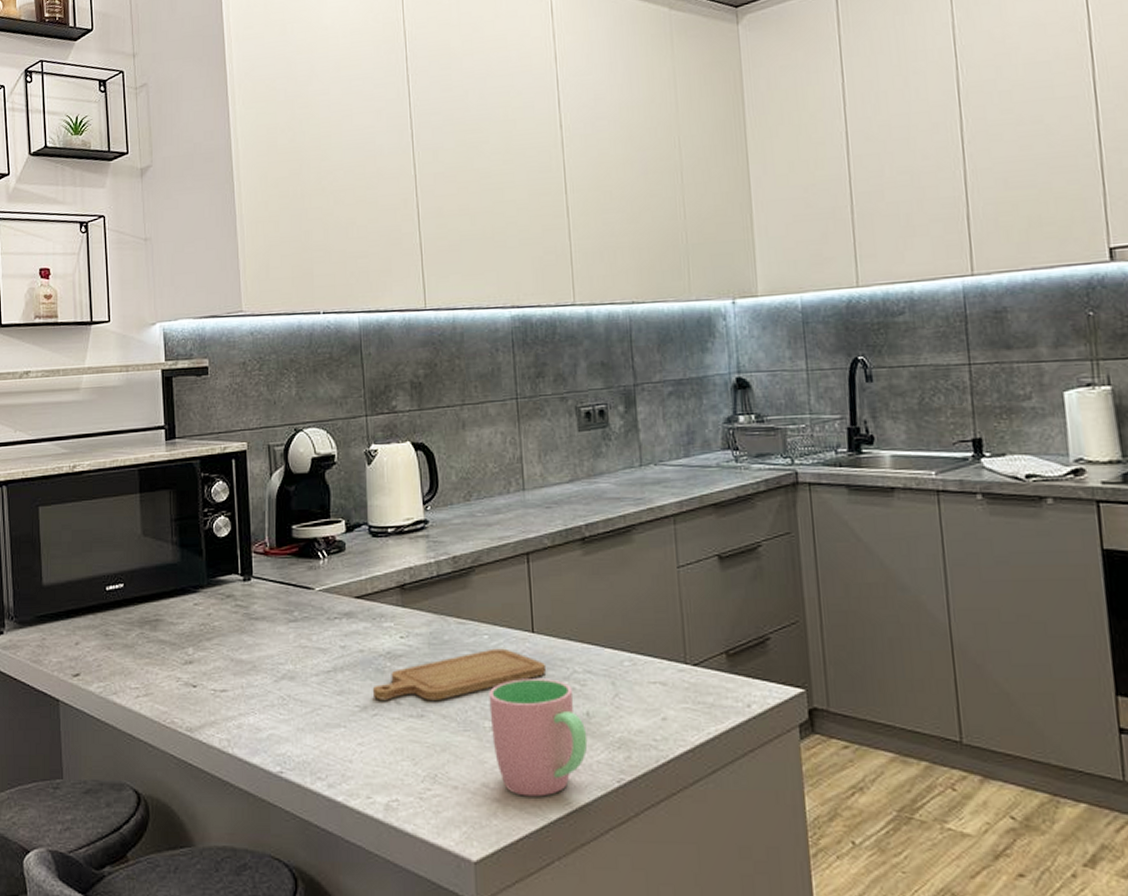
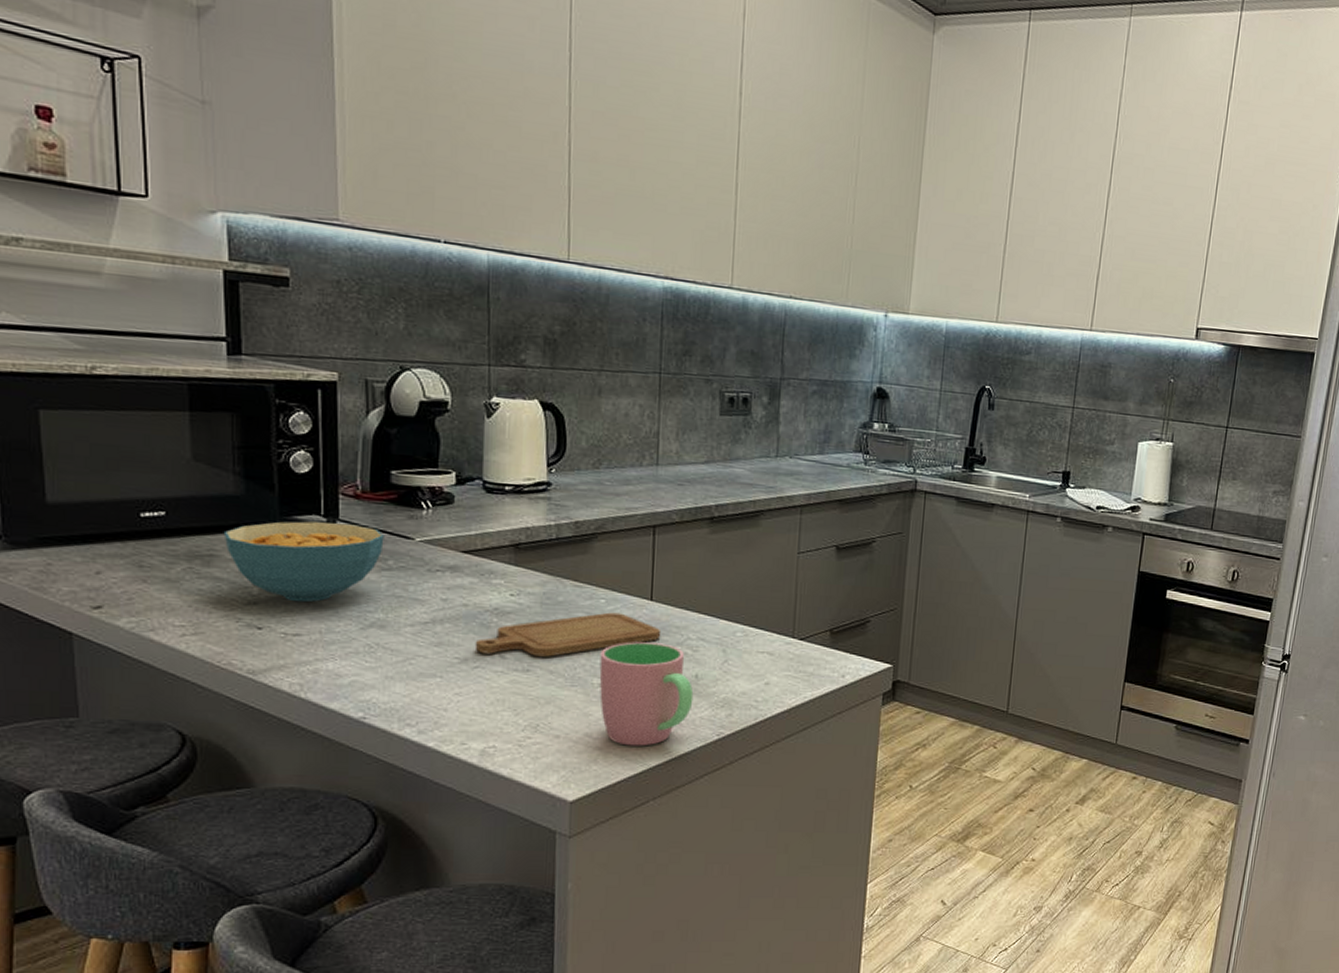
cereal bowl: none [165,580,290,659] -> present [223,521,384,603]

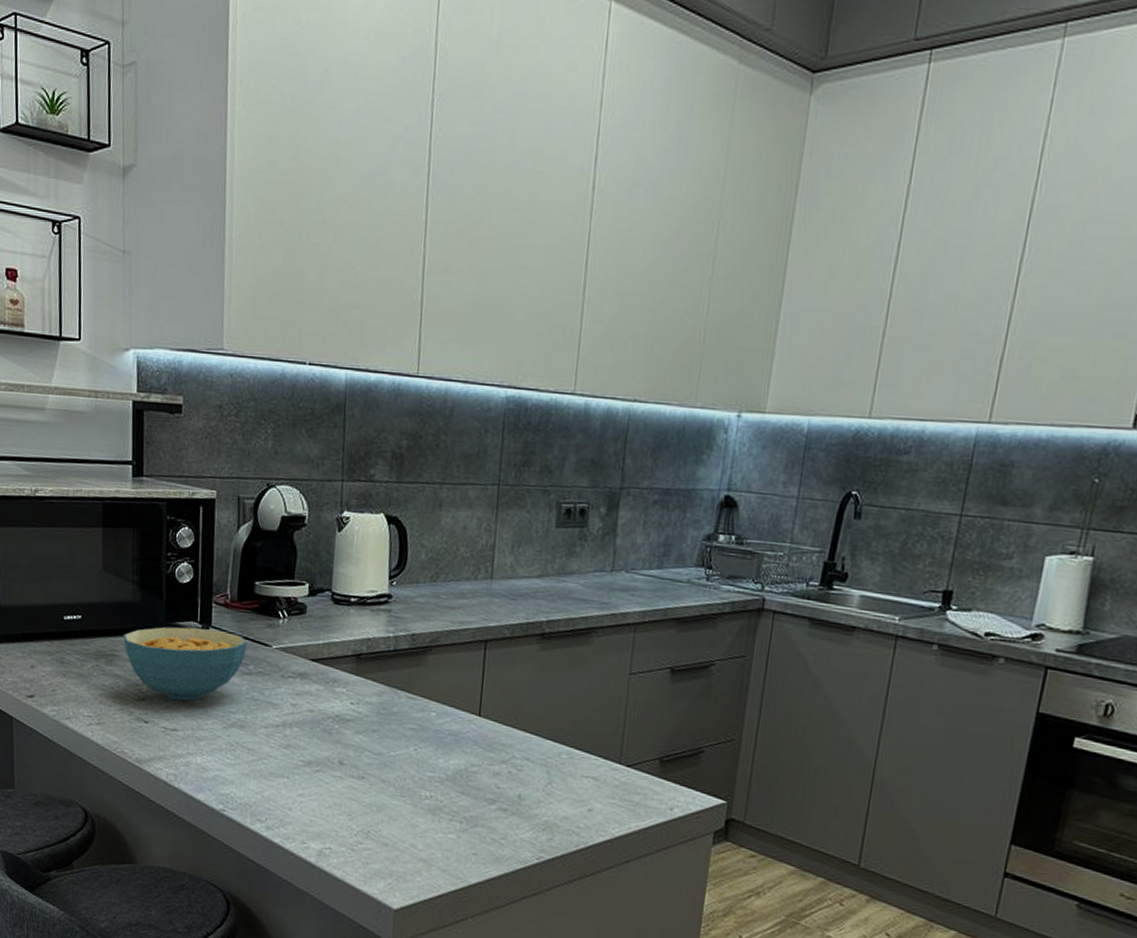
chopping board: present [474,612,662,657] -> none [317,725,488,766]
cup: present [599,642,694,746] -> none [426,756,516,863]

